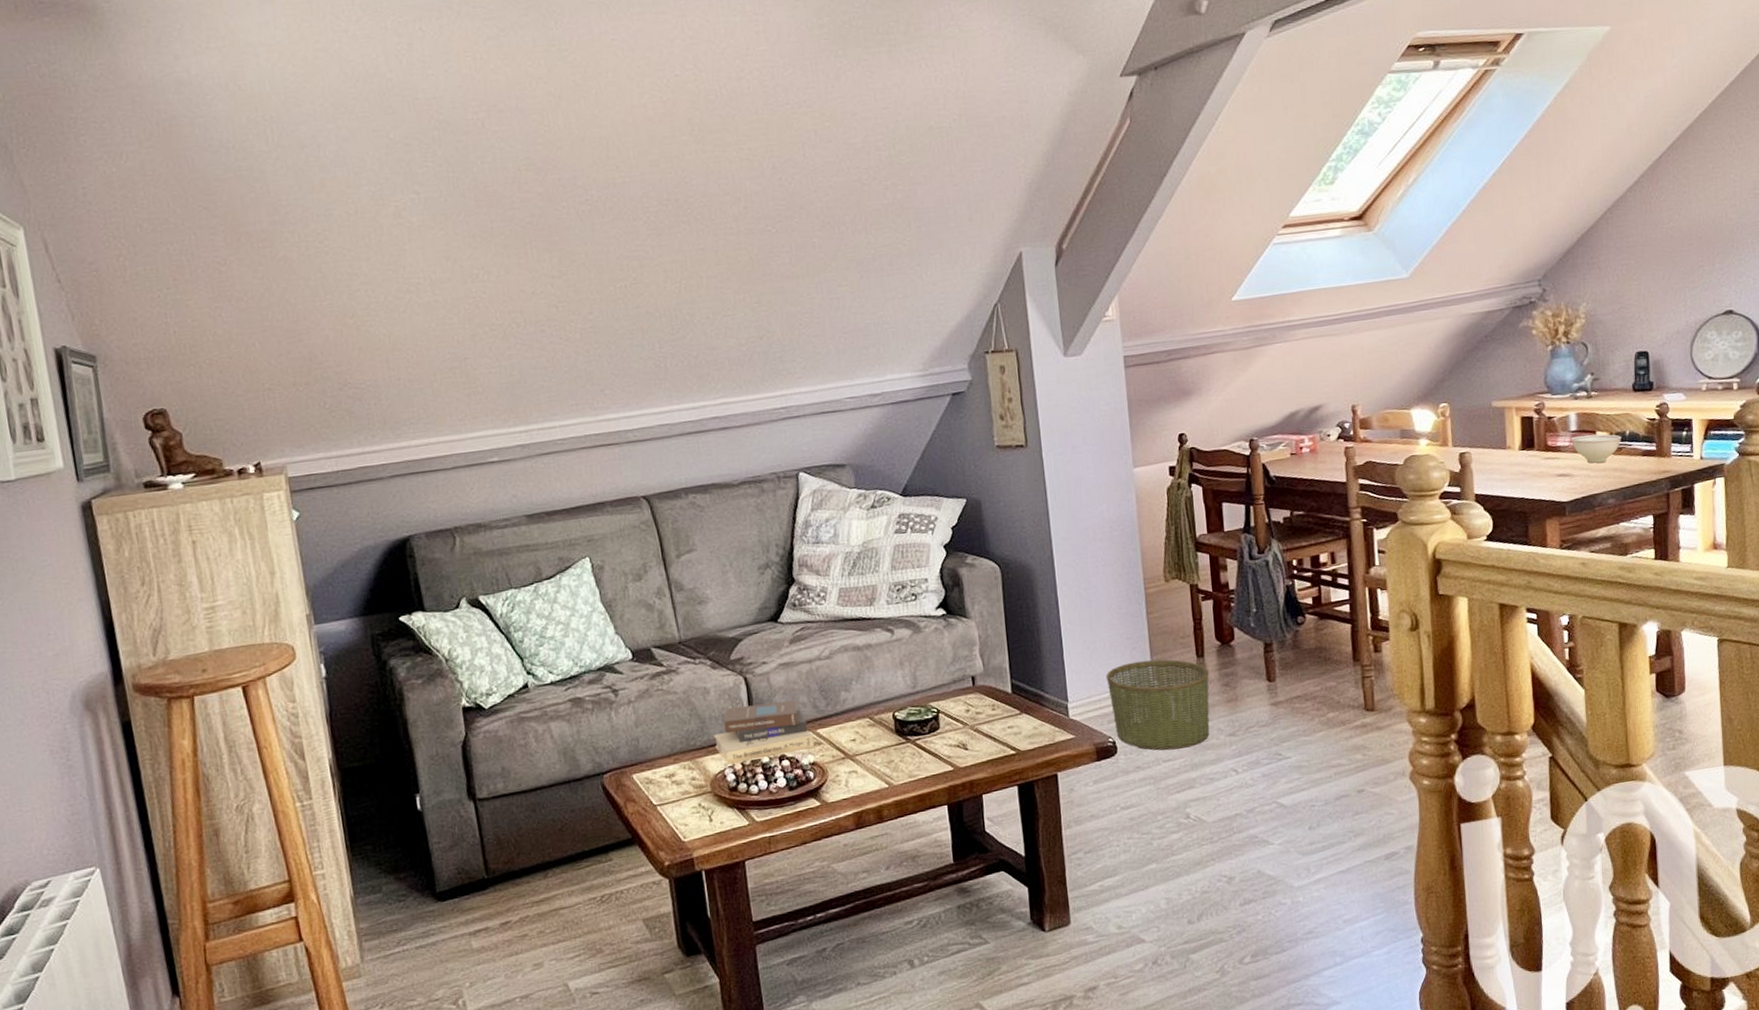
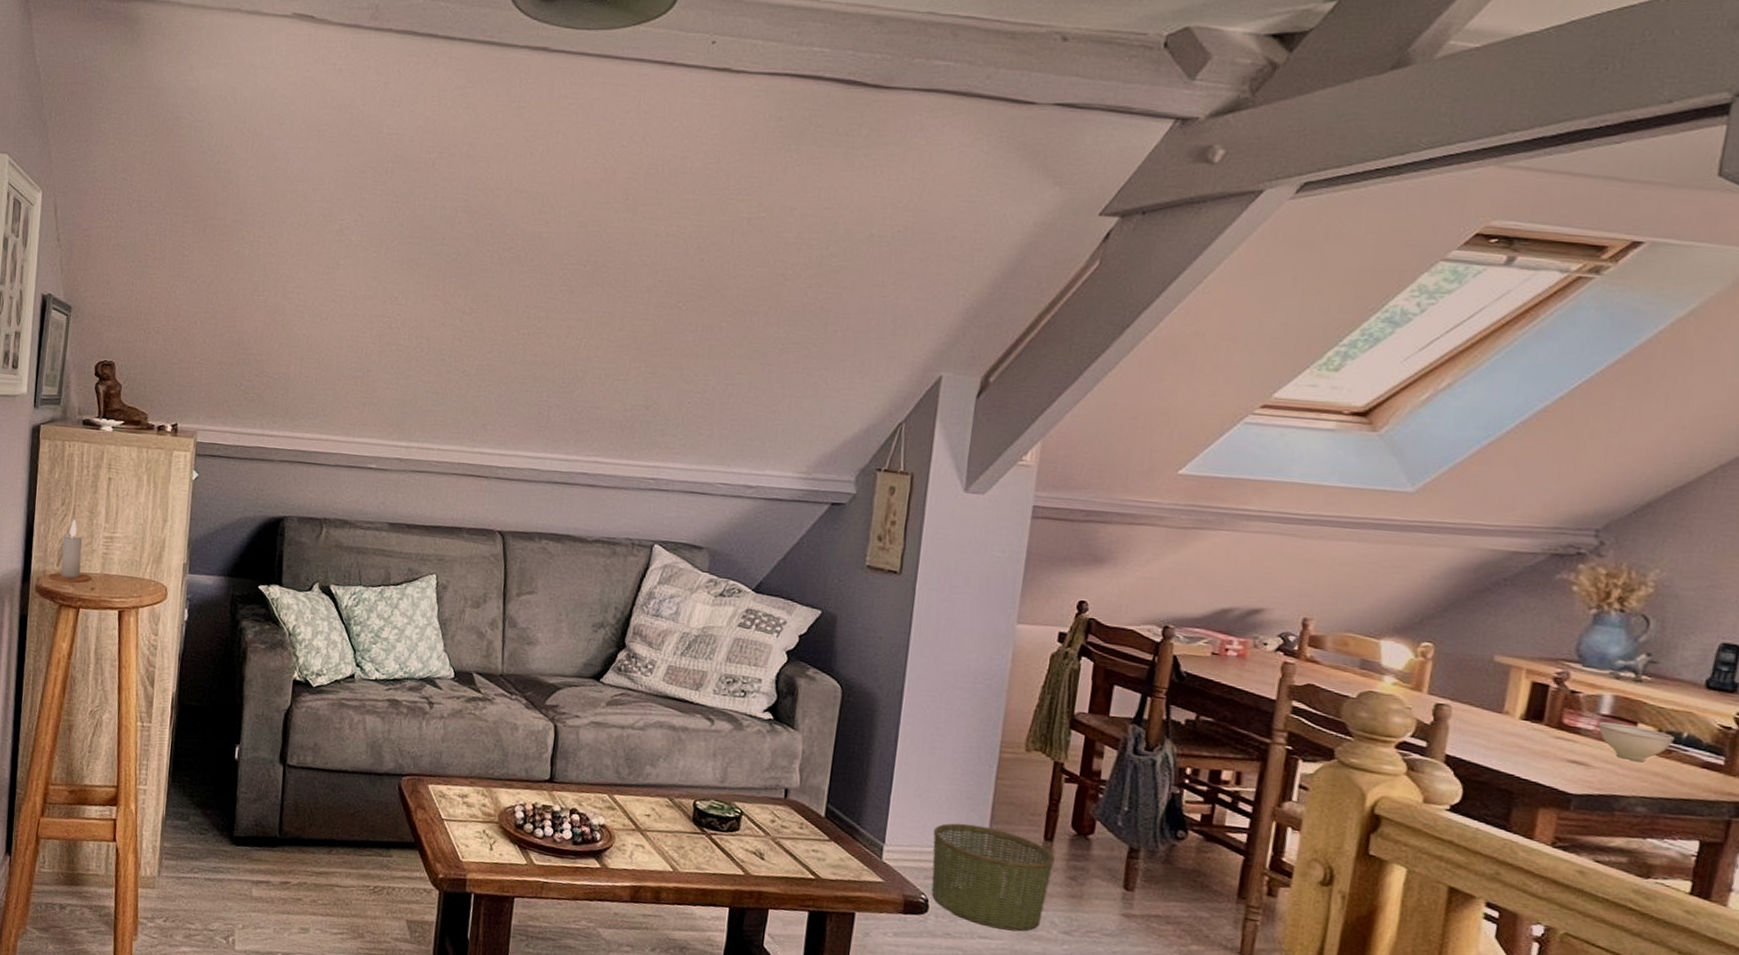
candle: none [146,598,201,675] -> present [49,519,92,584]
books: present [714,700,814,765] -> none [511,749,609,811]

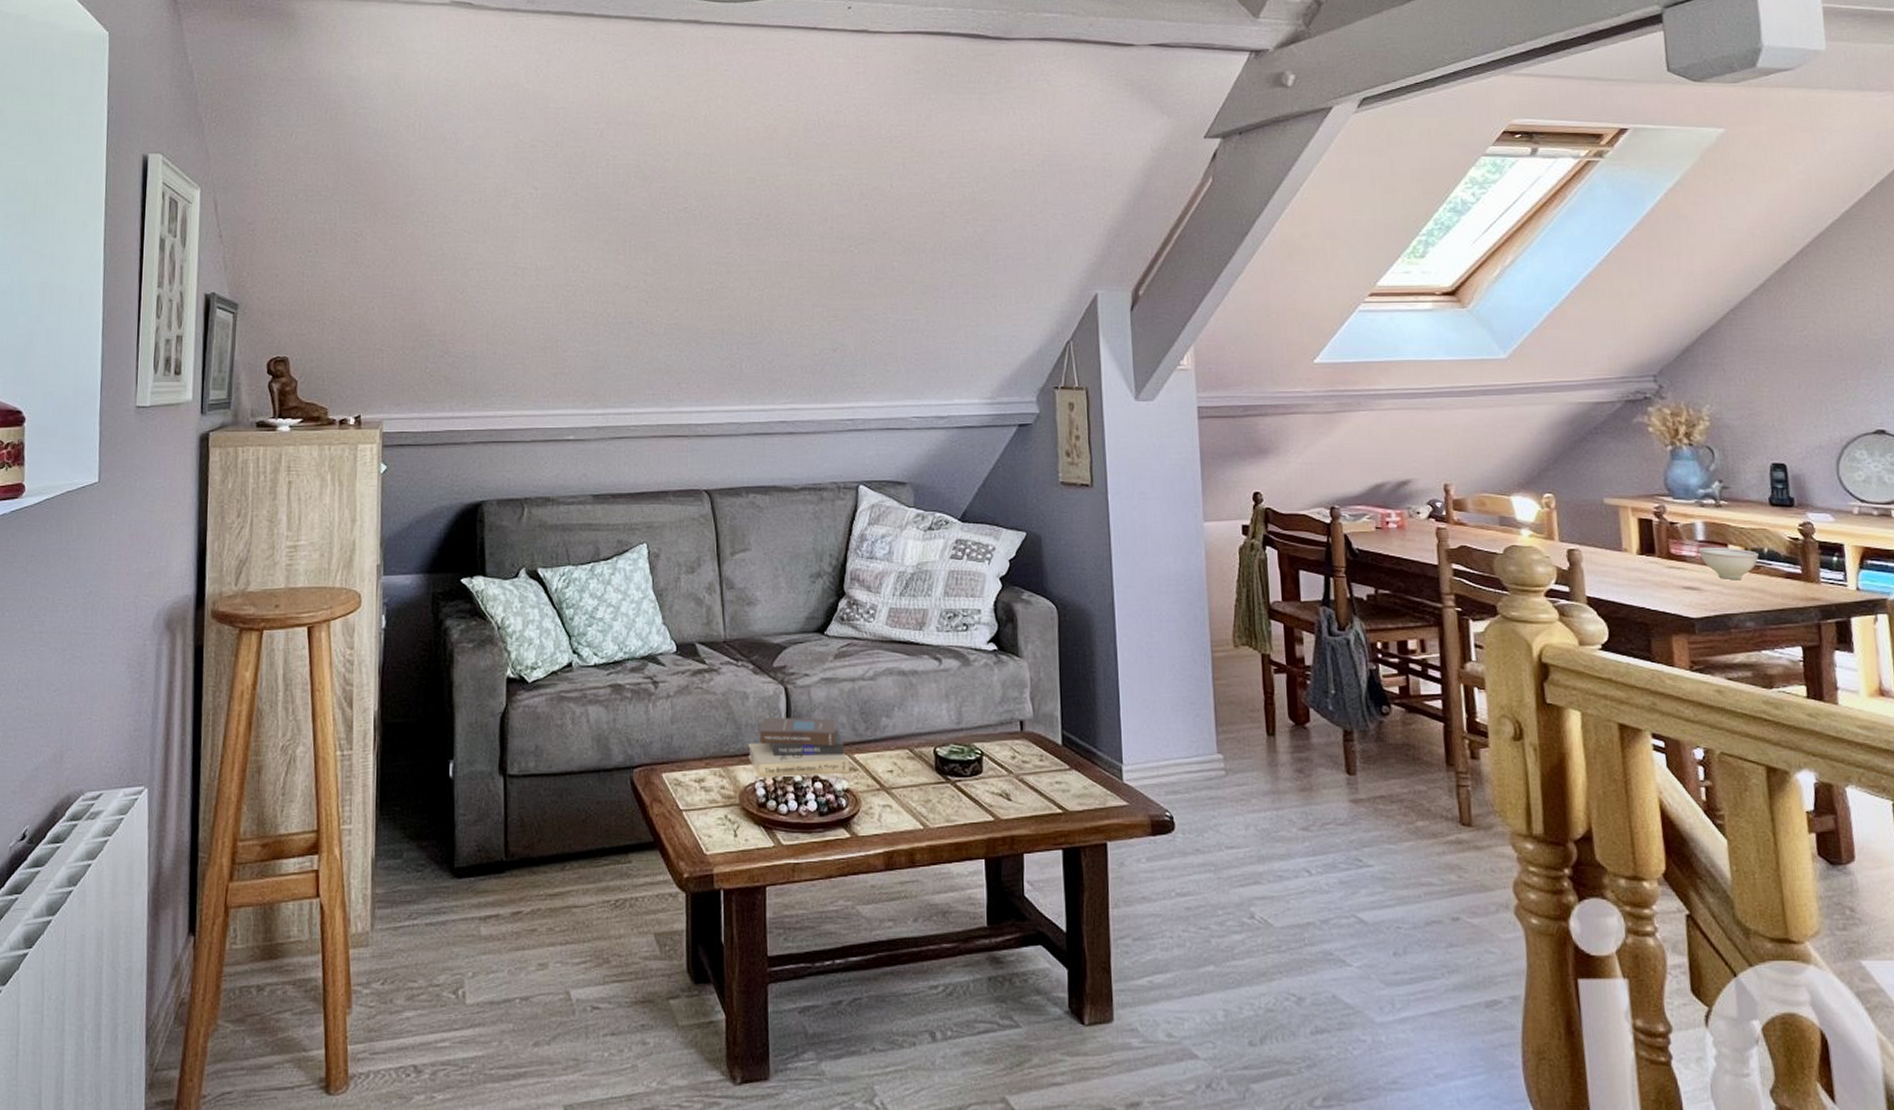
candle: present [49,519,92,584] -> none [226,531,276,604]
books: none [511,749,609,811] -> present [748,717,849,778]
basket: present [931,823,1055,931] -> none [1165,730,1280,836]

